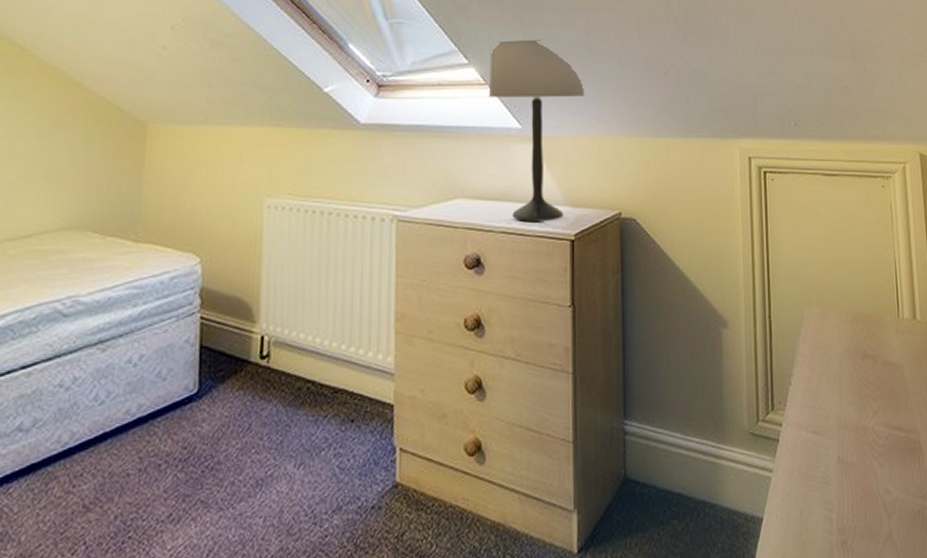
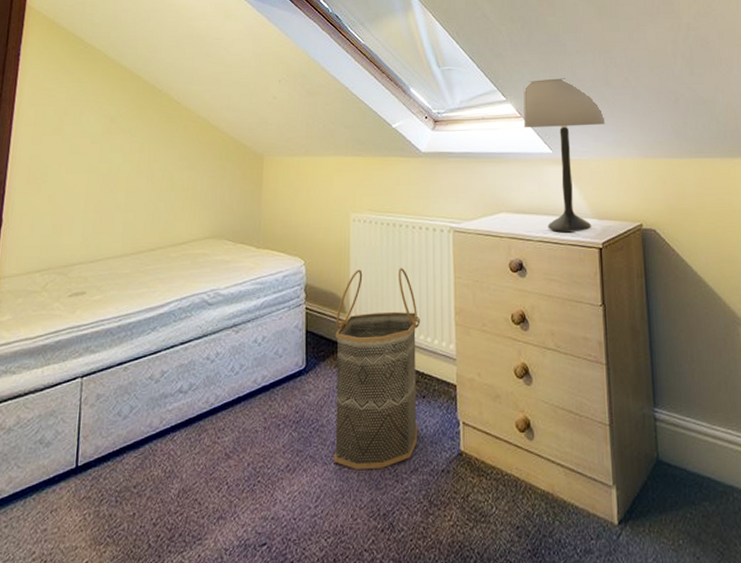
basket: none [232,264,352,514] -> present [333,267,421,469]

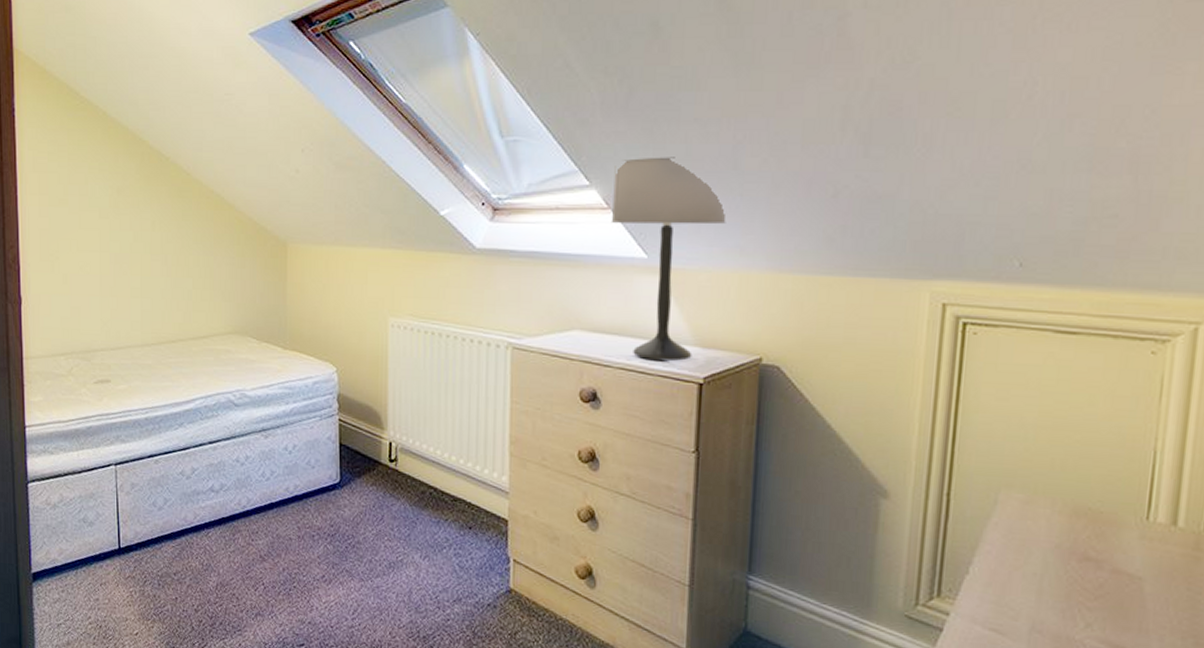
basket: present [333,267,421,469] -> none [371,382,469,593]

